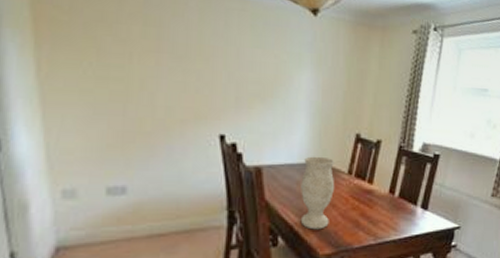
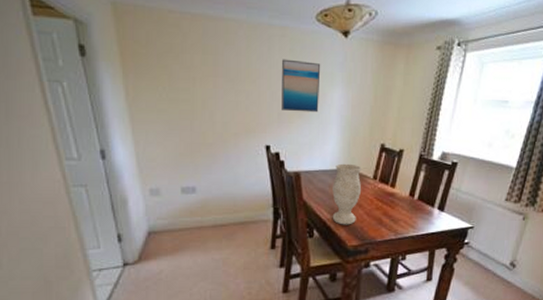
wall art: none [240,35,287,97] -> present [282,59,321,113]

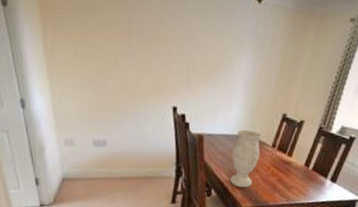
wall art: present [282,59,321,113] -> none [190,21,232,78]

